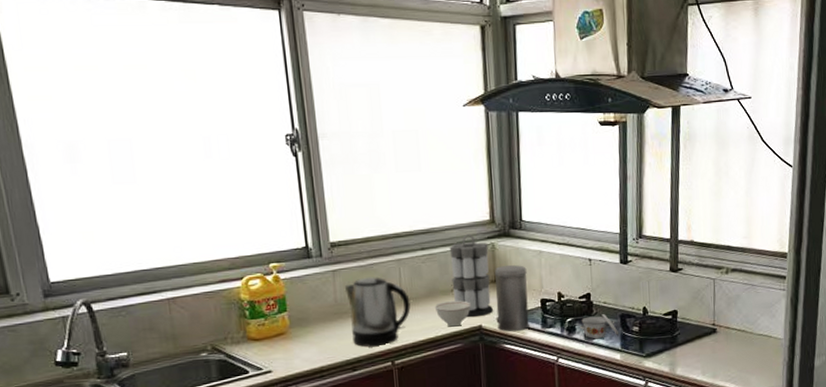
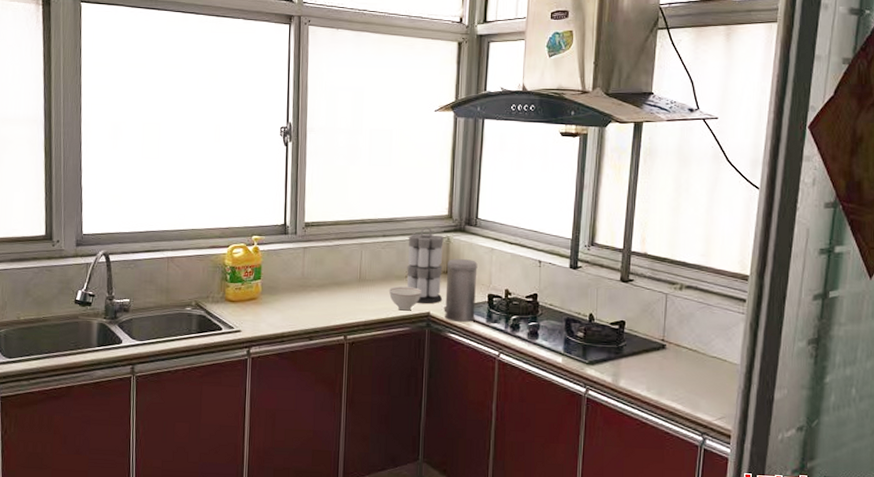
kettle: present [345,277,411,347] -> none [312,256,367,320]
cooking pot: present [579,314,618,340] -> none [523,316,562,340]

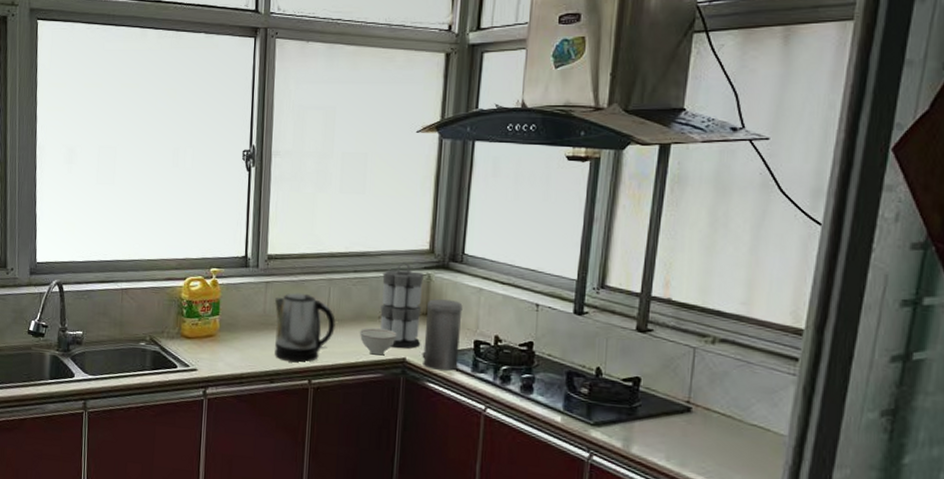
kettle: none [312,256,367,320] -> present [275,292,336,362]

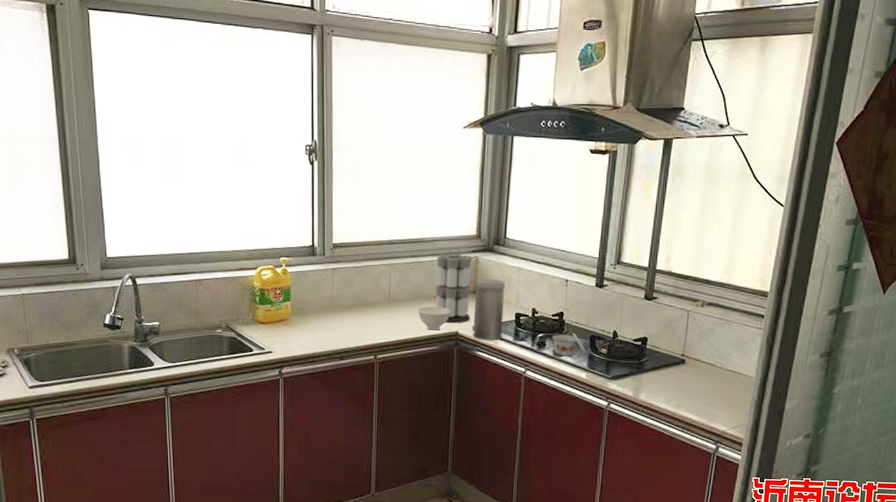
kettle: present [275,292,336,362] -> none [342,277,396,340]
cooking pot: none [515,367,562,395] -> present [549,333,587,357]

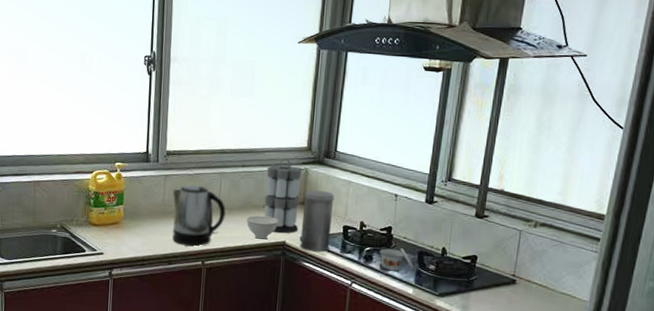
kettle: none [342,277,396,340] -> present [172,185,226,246]

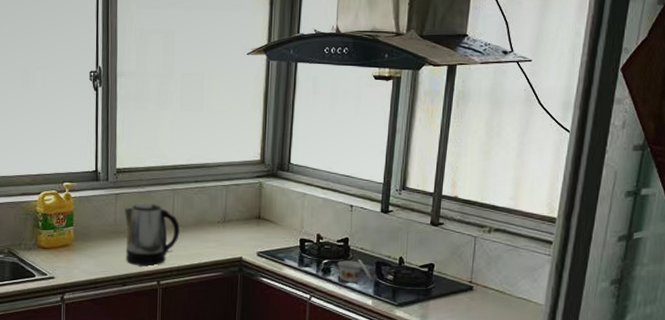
bowl: present [246,215,279,239] -> none [201,232,235,256]
spice rack: present [264,157,302,233] -> none [219,171,256,249]
canister: present [299,190,334,253] -> none [256,204,290,267]

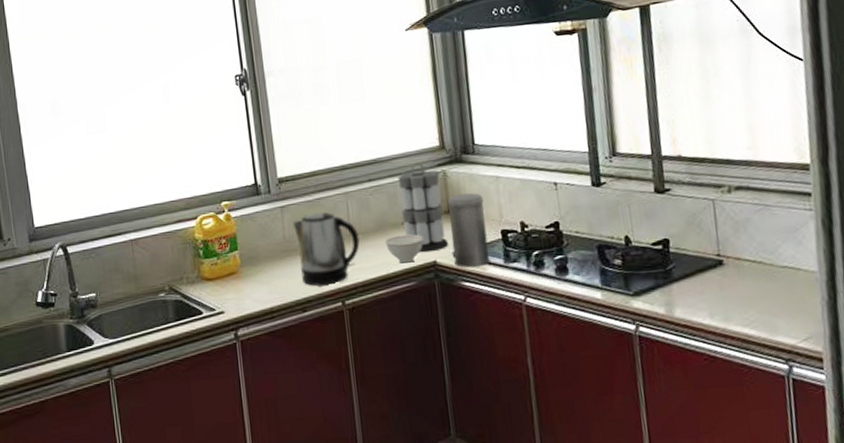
bowl: none [201,232,235,256] -> present [384,234,425,263]
spice rack: none [219,171,256,249] -> present [397,161,449,252]
canister: none [256,204,290,267] -> present [447,193,490,269]
cooking pot: present [334,259,372,283] -> none [548,245,597,275]

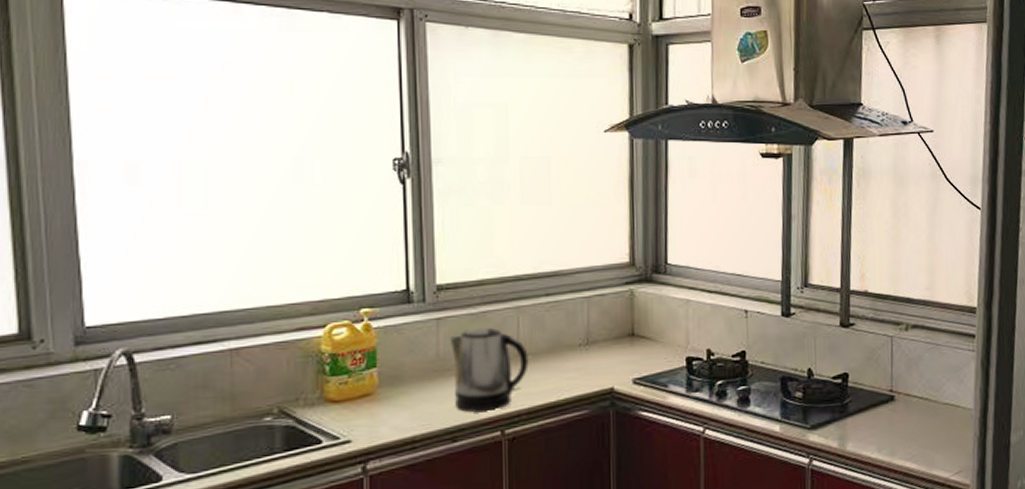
bowl: present [384,234,425,263] -> none [557,357,603,389]
spice rack: present [397,161,449,252] -> none [579,278,630,377]
canister: present [447,193,490,269] -> none [631,316,671,397]

